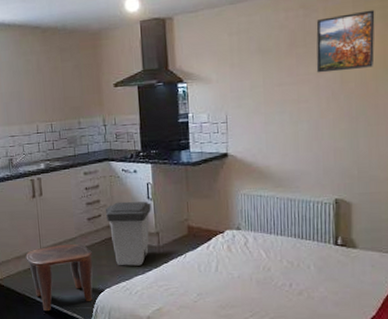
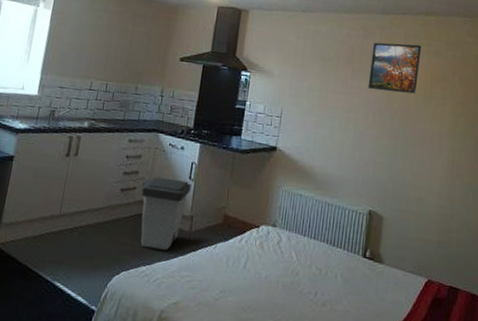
stool: present [25,244,94,312] -> none [39,213,117,290]

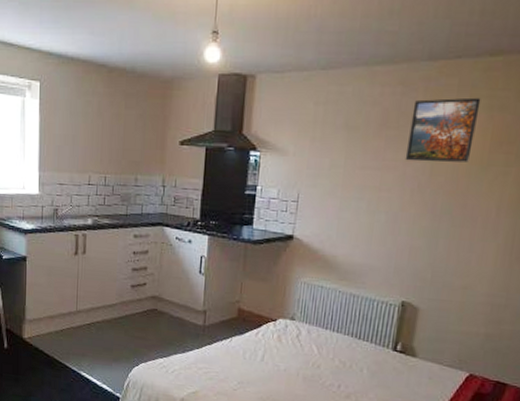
trash can: present [140,177,191,250] -> none [152,272,202,344]

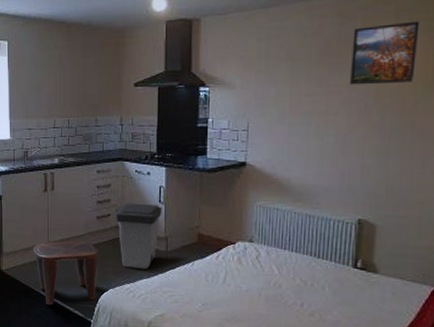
stool: none [59,309,132,379] -> present [33,240,99,306]
trash can: none [152,272,202,344] -> present [116,203,162,269]

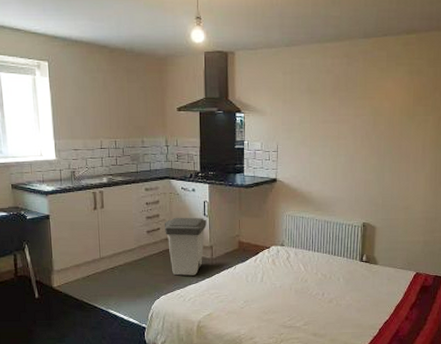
stool: present [33,240,99,306] -> none [85,254,151,316]
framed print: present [349,21,420,85] -> none [354,65,404,115]

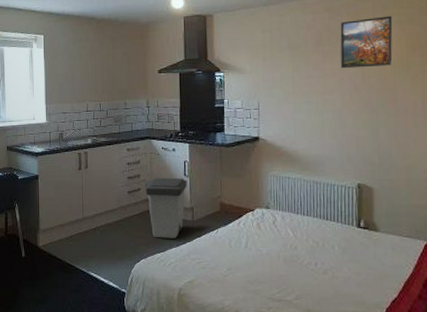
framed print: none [354,65,404,115] -> present [340,15,393,69]

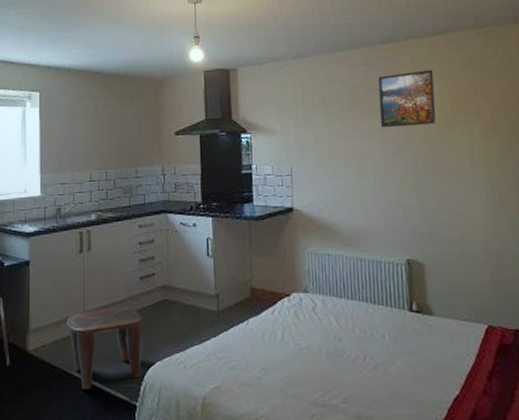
stool: none [68,214,131,279] -> present [66,307,143,390]
trash can: present [145,177,187,238] -> none [161,258,211,334]

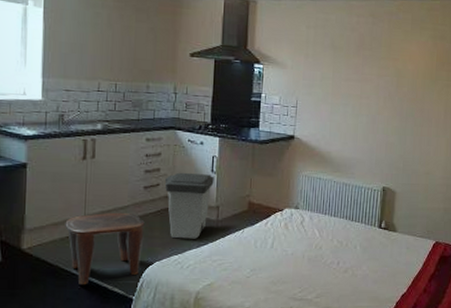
trash can: none [161,258,211,334] -> present [165,172,214,239]
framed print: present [377,69,436,128] -> none [378,28,428,77]

